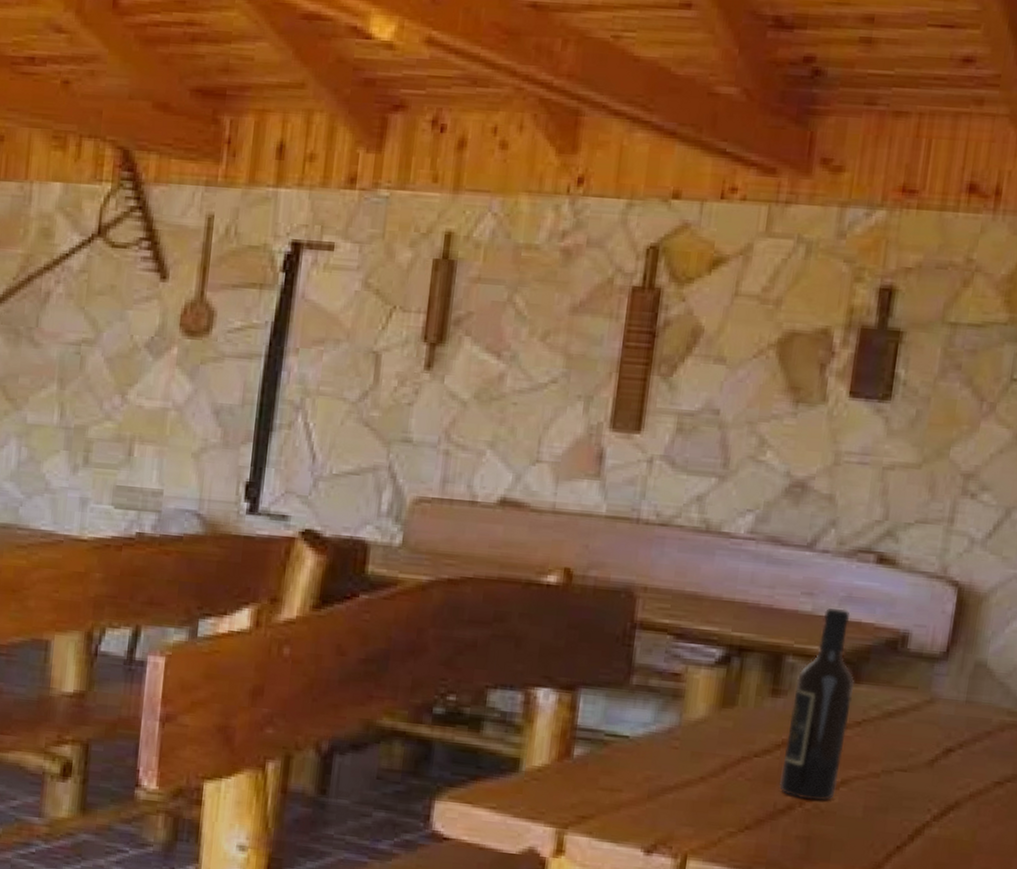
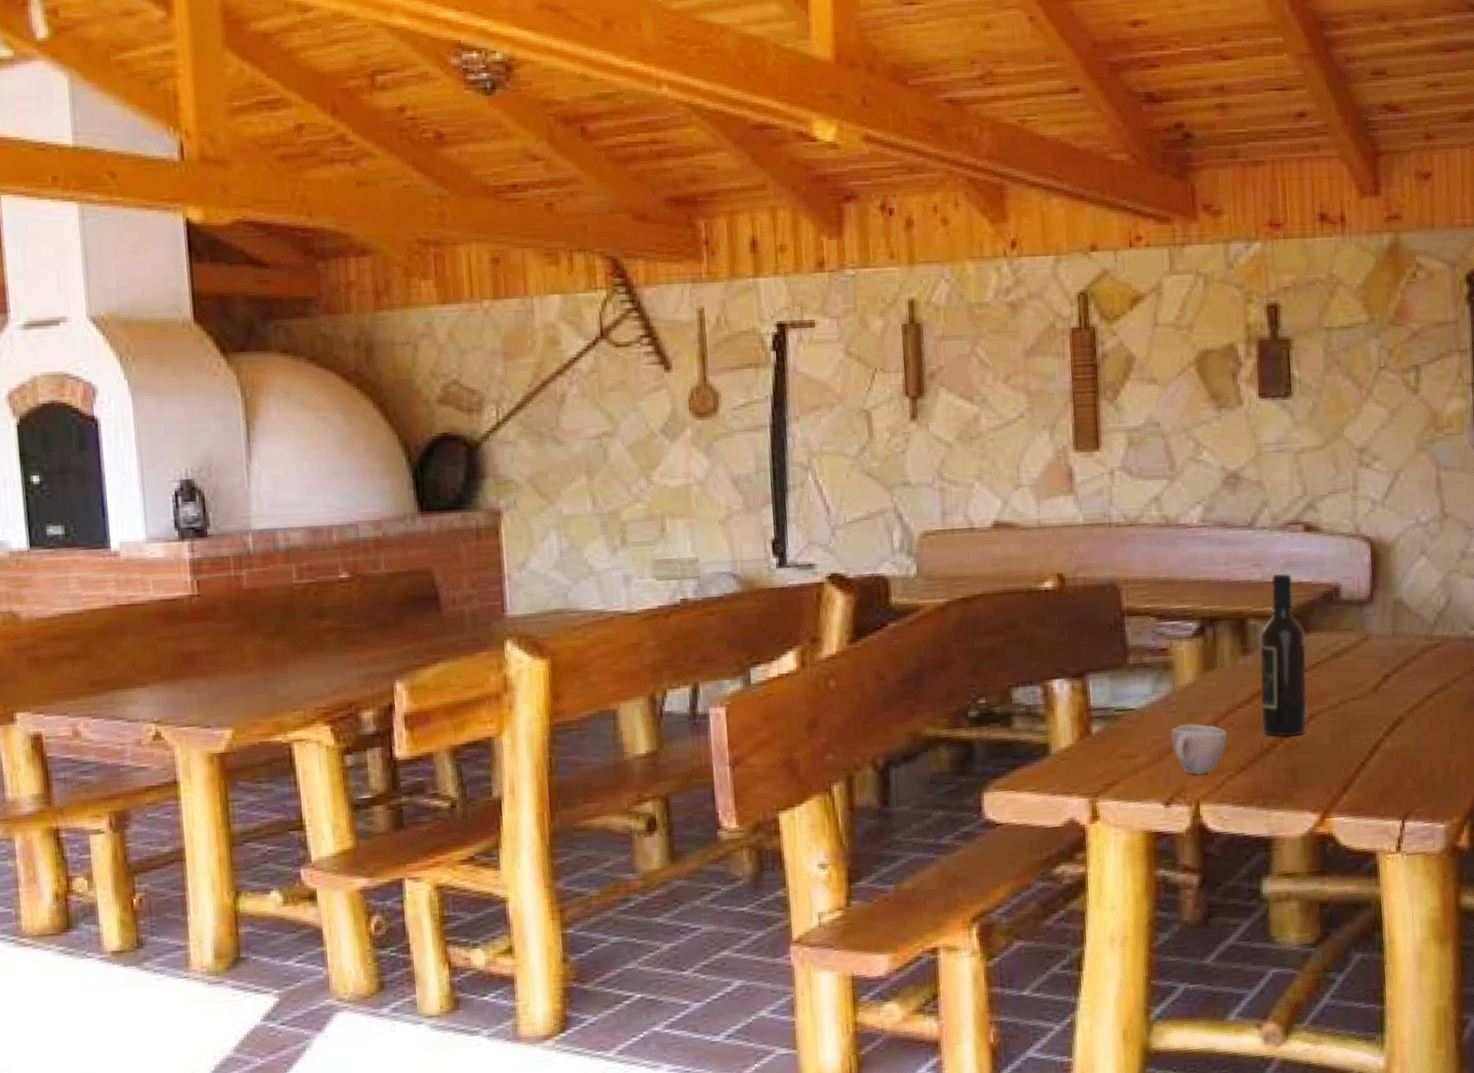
cup: none [666,764,736,826] -> present [1171,724,1228,775]

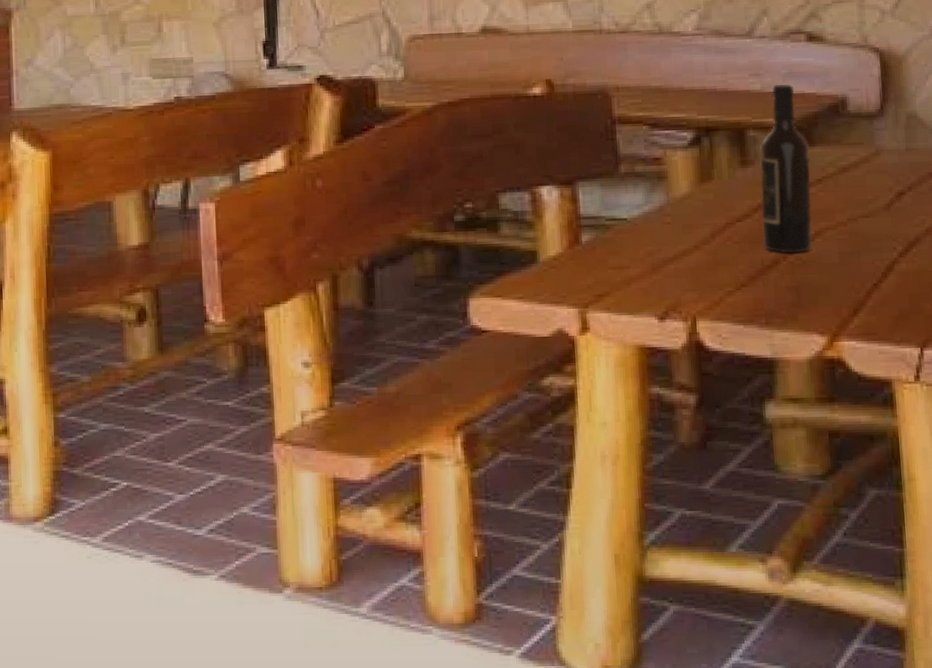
cup: present [1171,724,1228,775] -> none [665,236,726,289]

